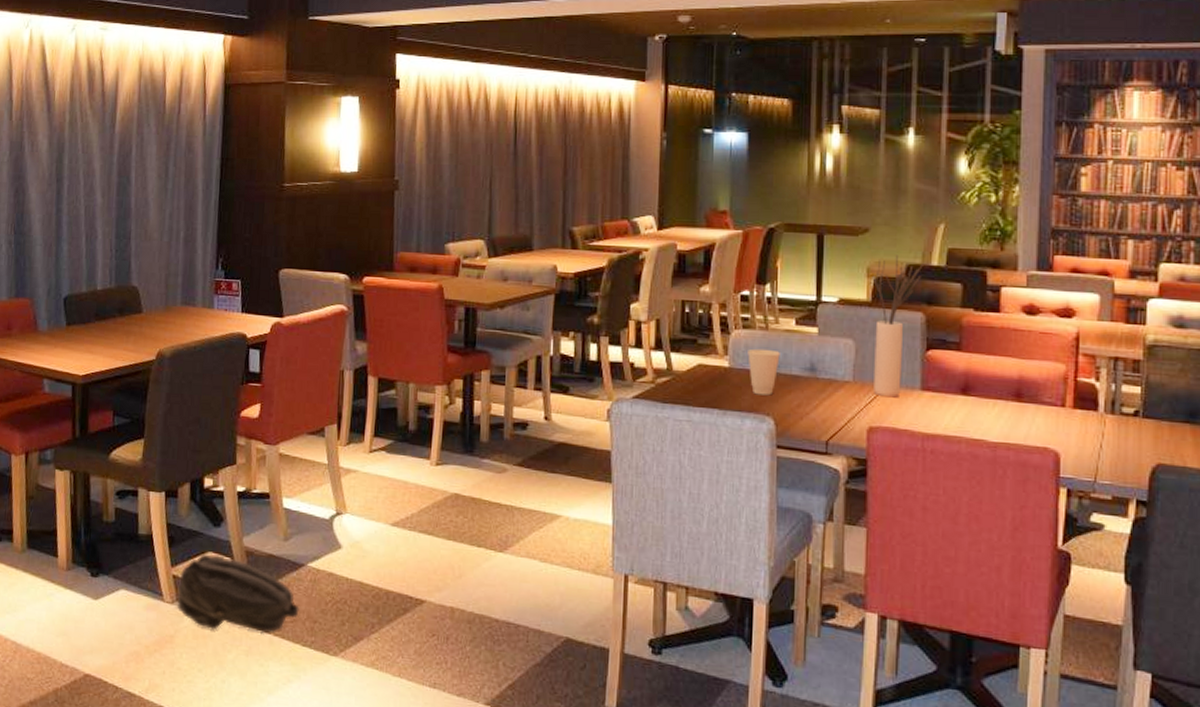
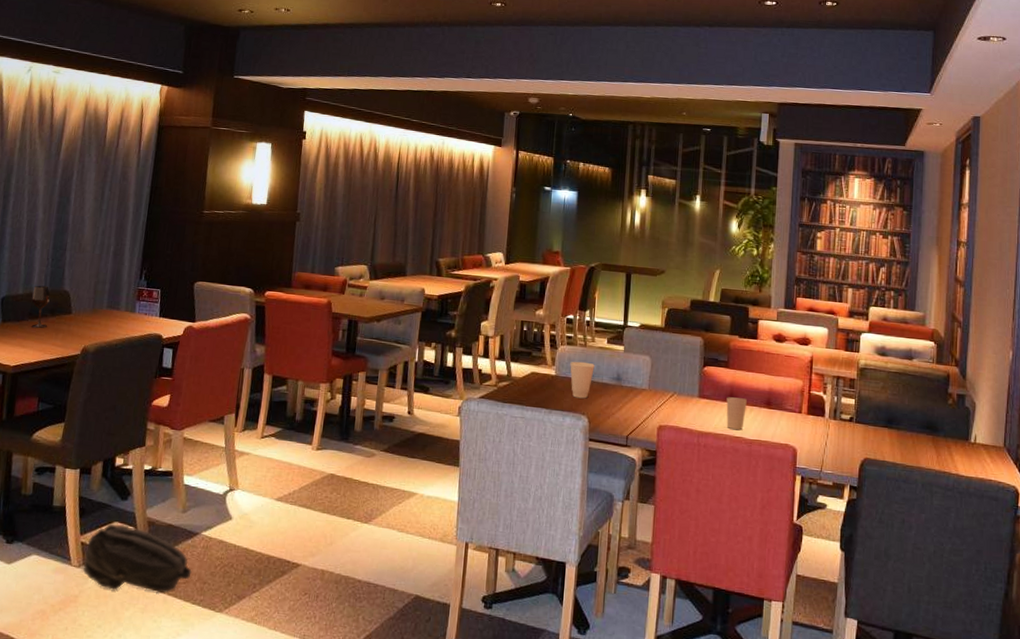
wine glass: none [97,281,117,332] -> present [31,285,50,329]
vase: present [872,255,923,398] -> none [663,292,703,403]
cup: none [959,388,989,431] -> present [726,397,748,431]

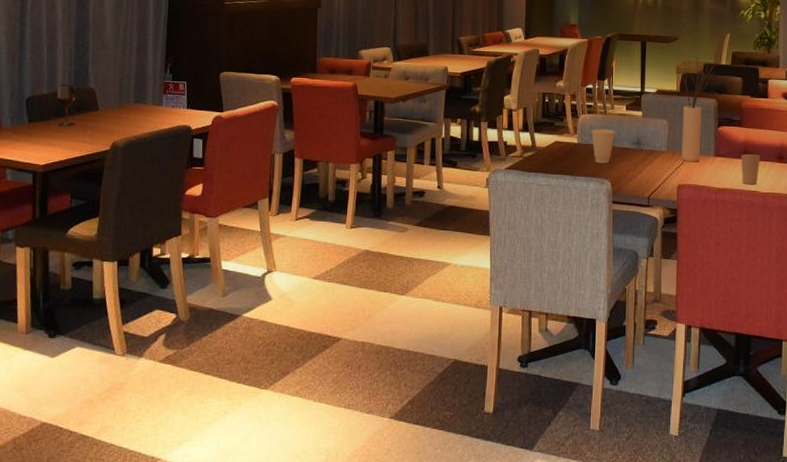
backpack: present [82,523,192,592] -> none [127,312,235,375]
vase: none [663,292,703,403] -> present [680,57,716,163]

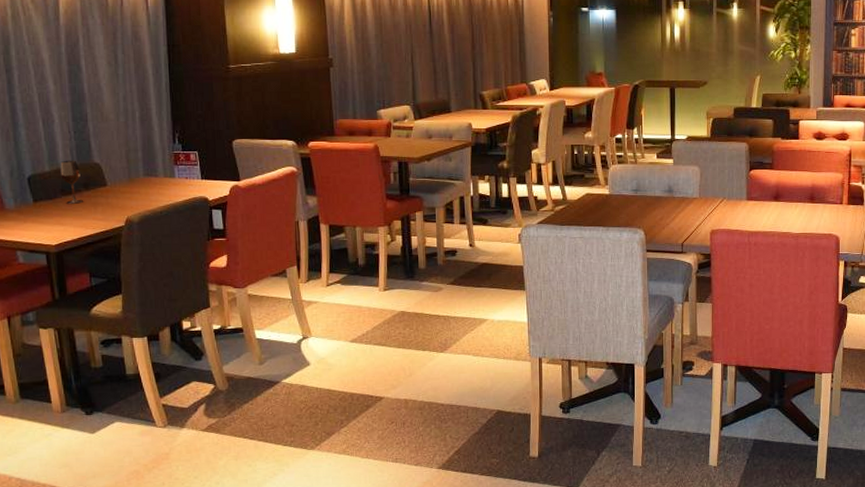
cup: present [591,128,615,164] -> none [622,178,646,213]
vase: present [680,57,716,163] -> none [710,101,746,207]
cup: present [741,154,761,185] -> none [773,196,793,227]

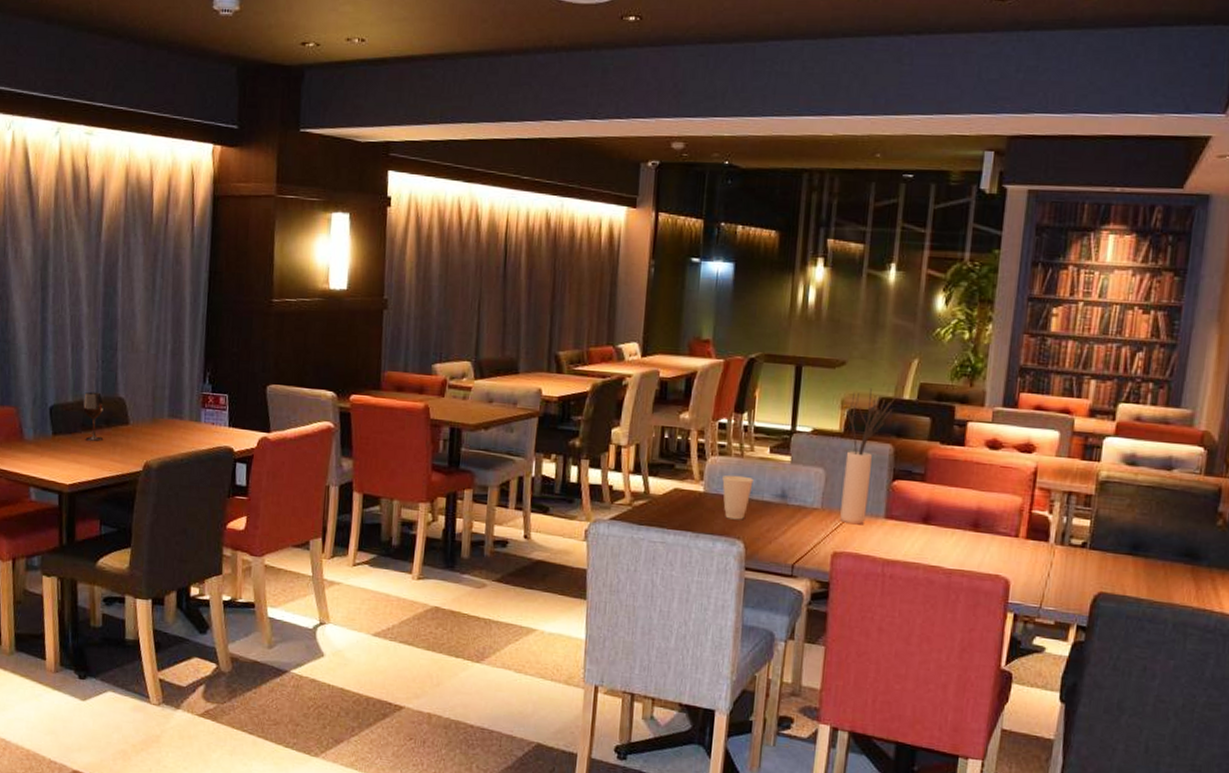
cup: none [622,178,646,213] -> present [722,474,754,520]
vase: none [710,101,746,207] -> present [840,388,896,525]

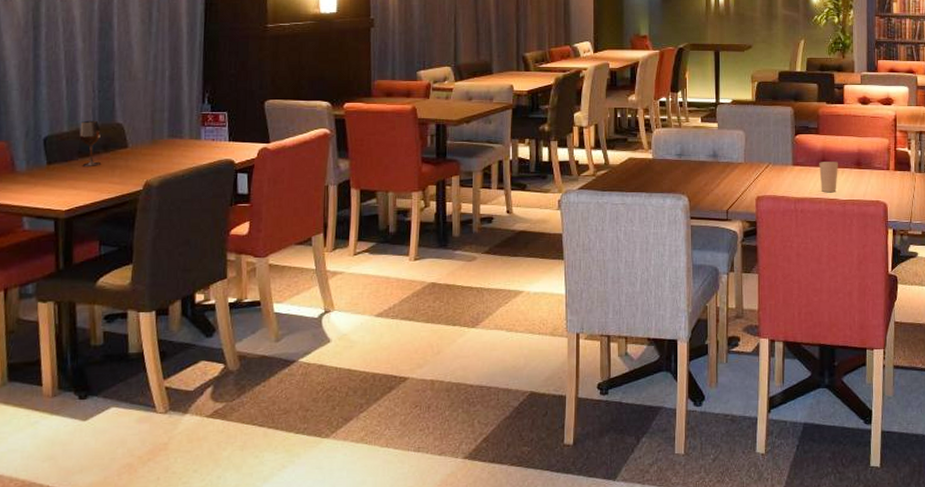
cup: present [722,474,754,520] -> none [666,142,691,179]
vase: present [840,388,896,525] -> none [755,65,791,173]
cup: none [920,517,949,559] -> present [819,162,839,193]

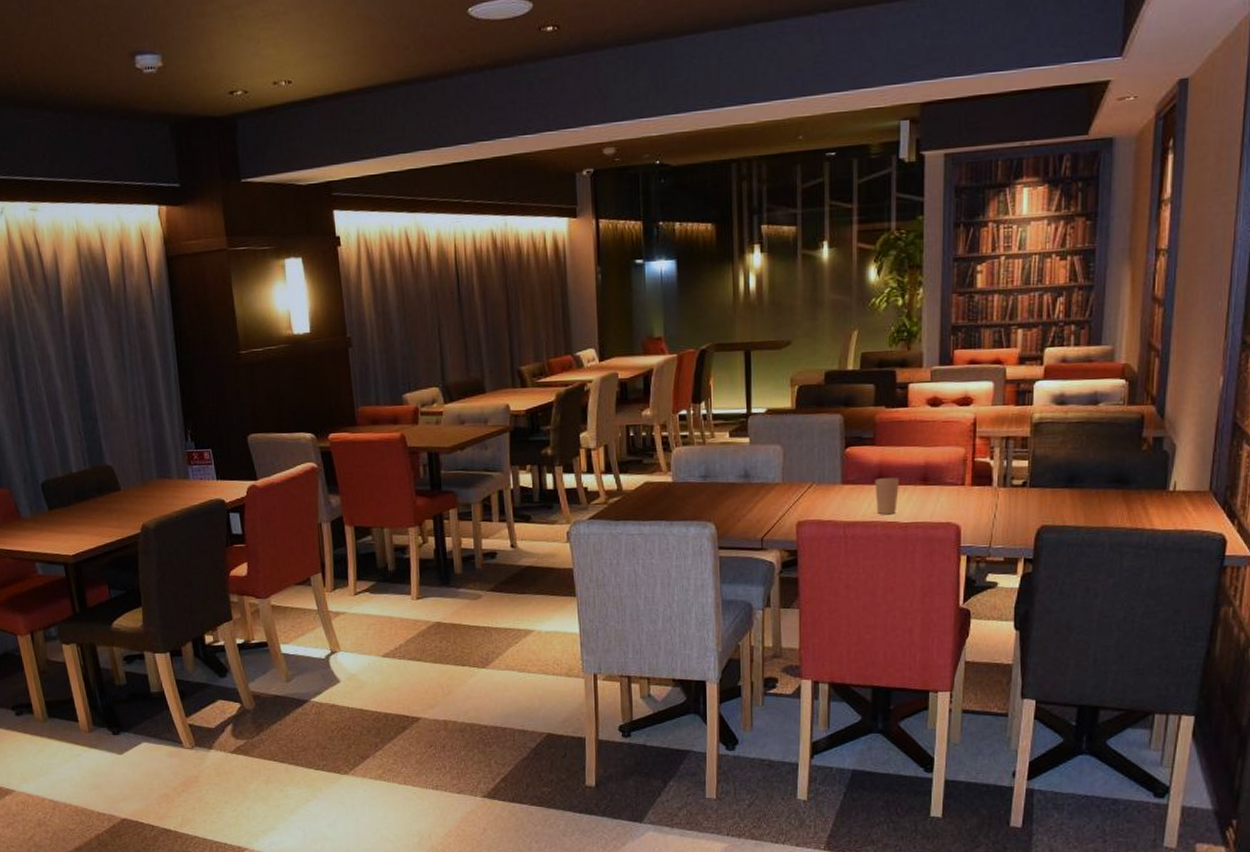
wine glass: present [79,120,102,168] -> none [72,463,99,512]

